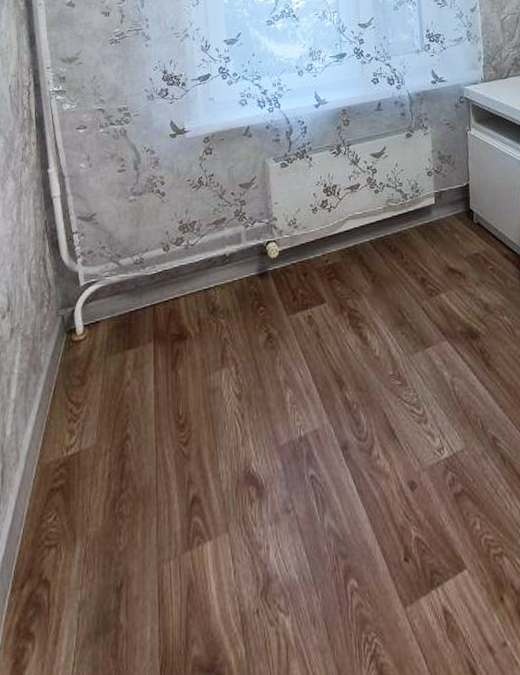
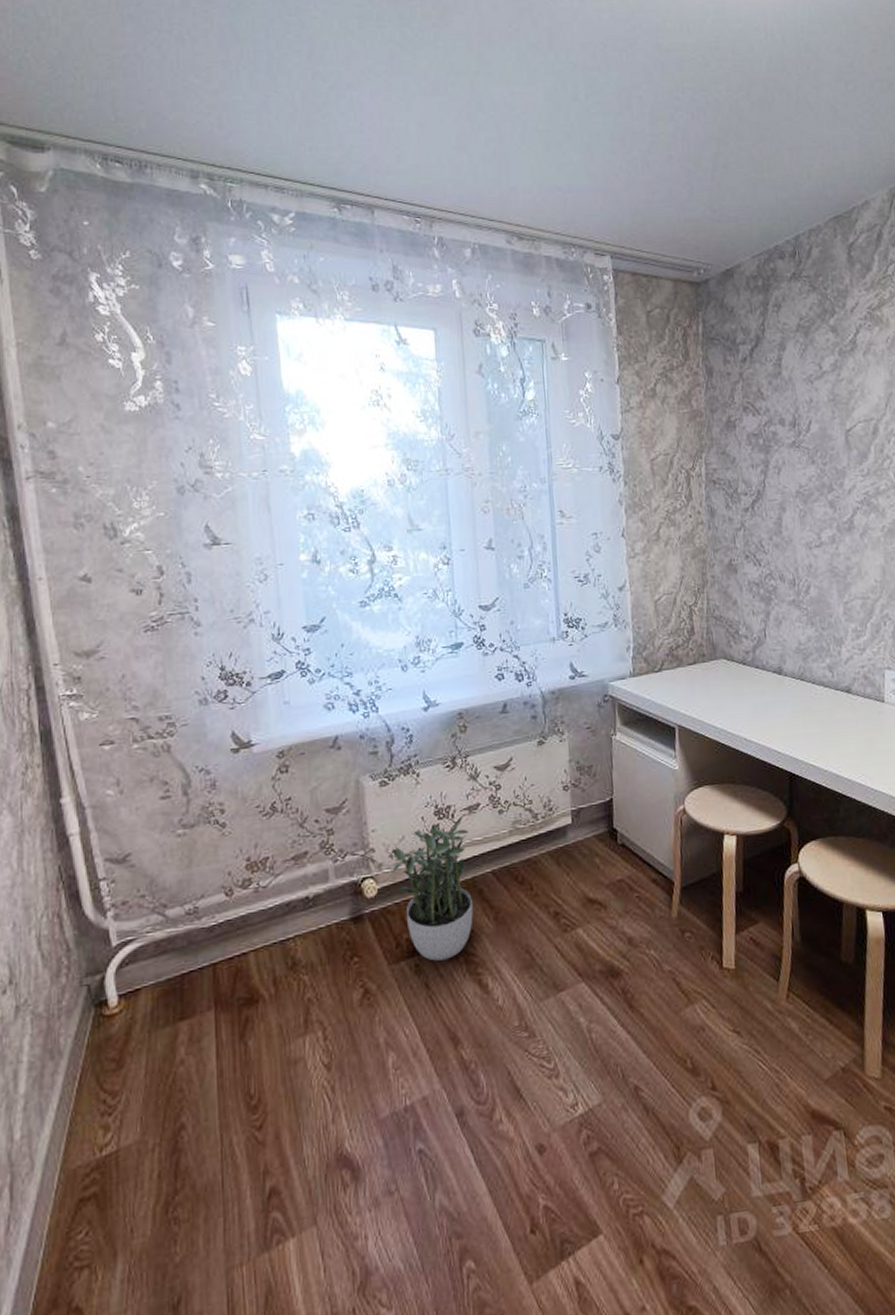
potted plant: none [291,194,355,314] -> present [392,816,473,961]

